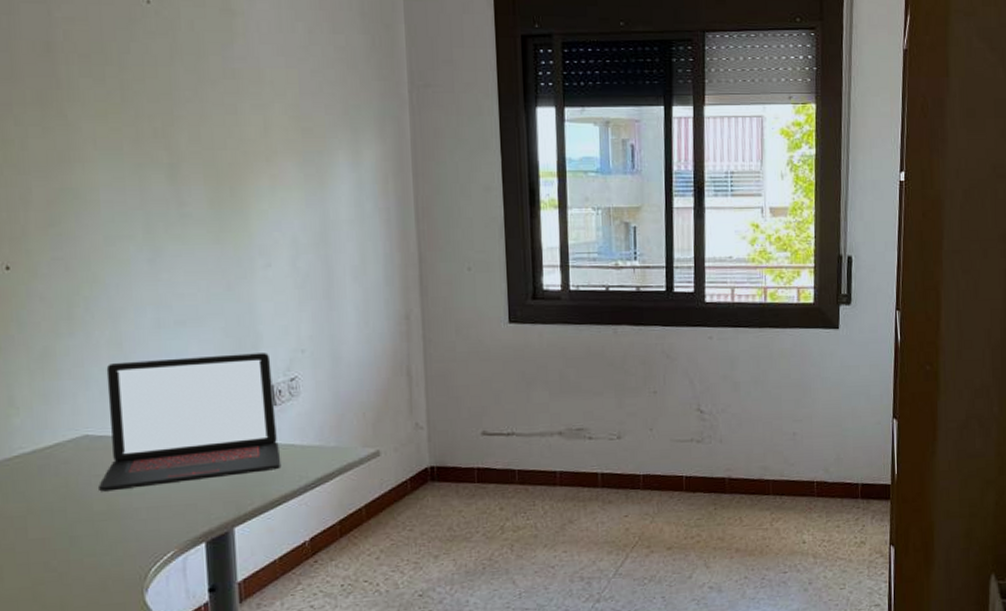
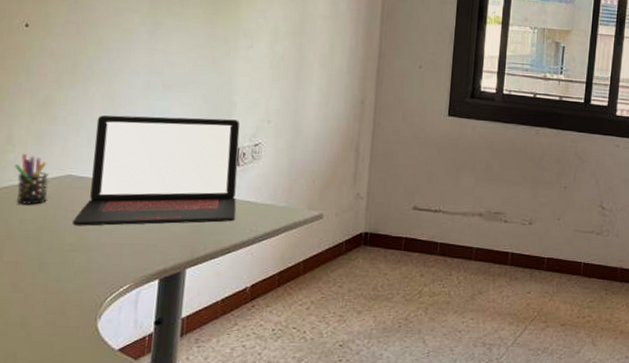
pen holder: none [23,417,66,474] -> present [15,154,49,205]

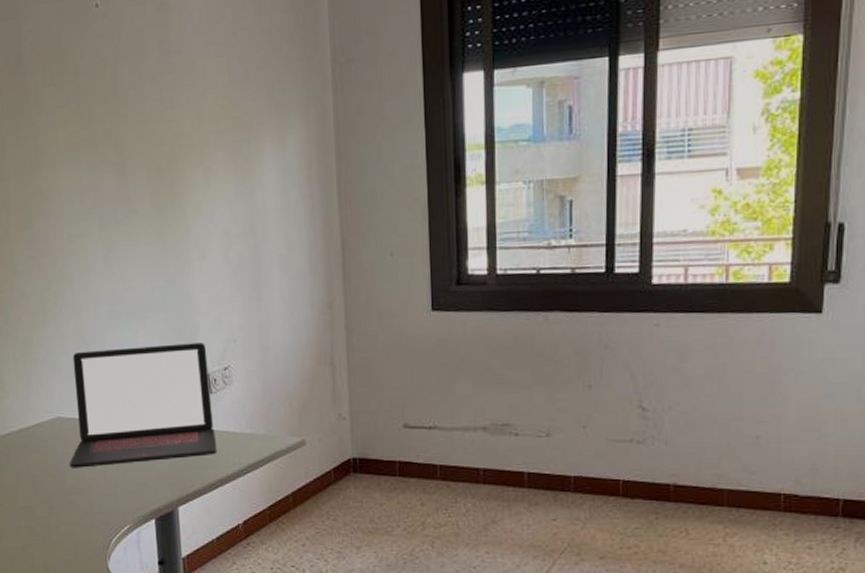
pen holder: present [15,154,49,205] -> none [11,400,44,450]

